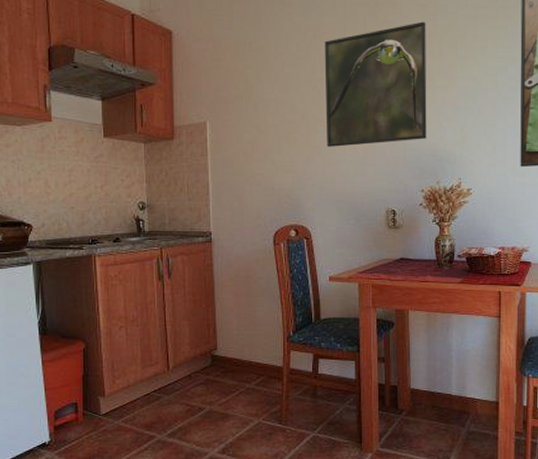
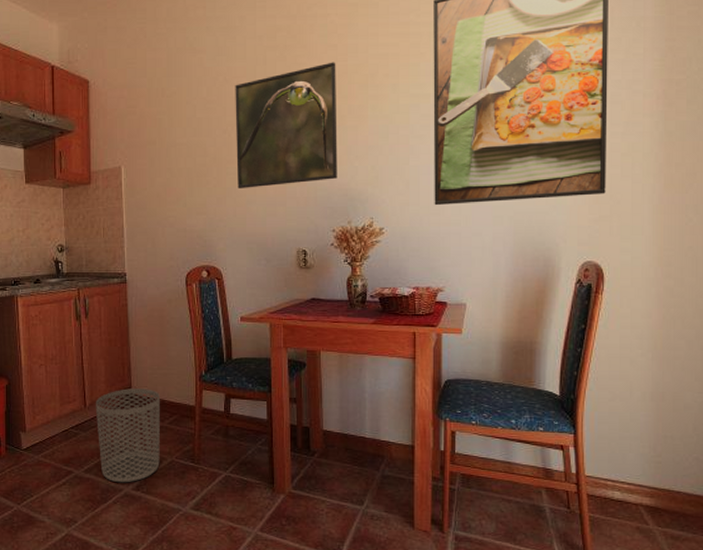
waste bin: none [179,350,246,447] -> present [95,388,160,483]

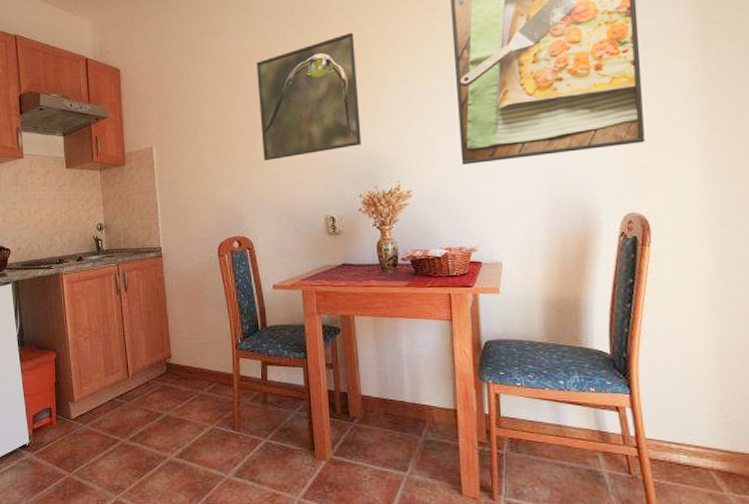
waste bin: present [95,388,160,483] -> none [137,358,201,451]

